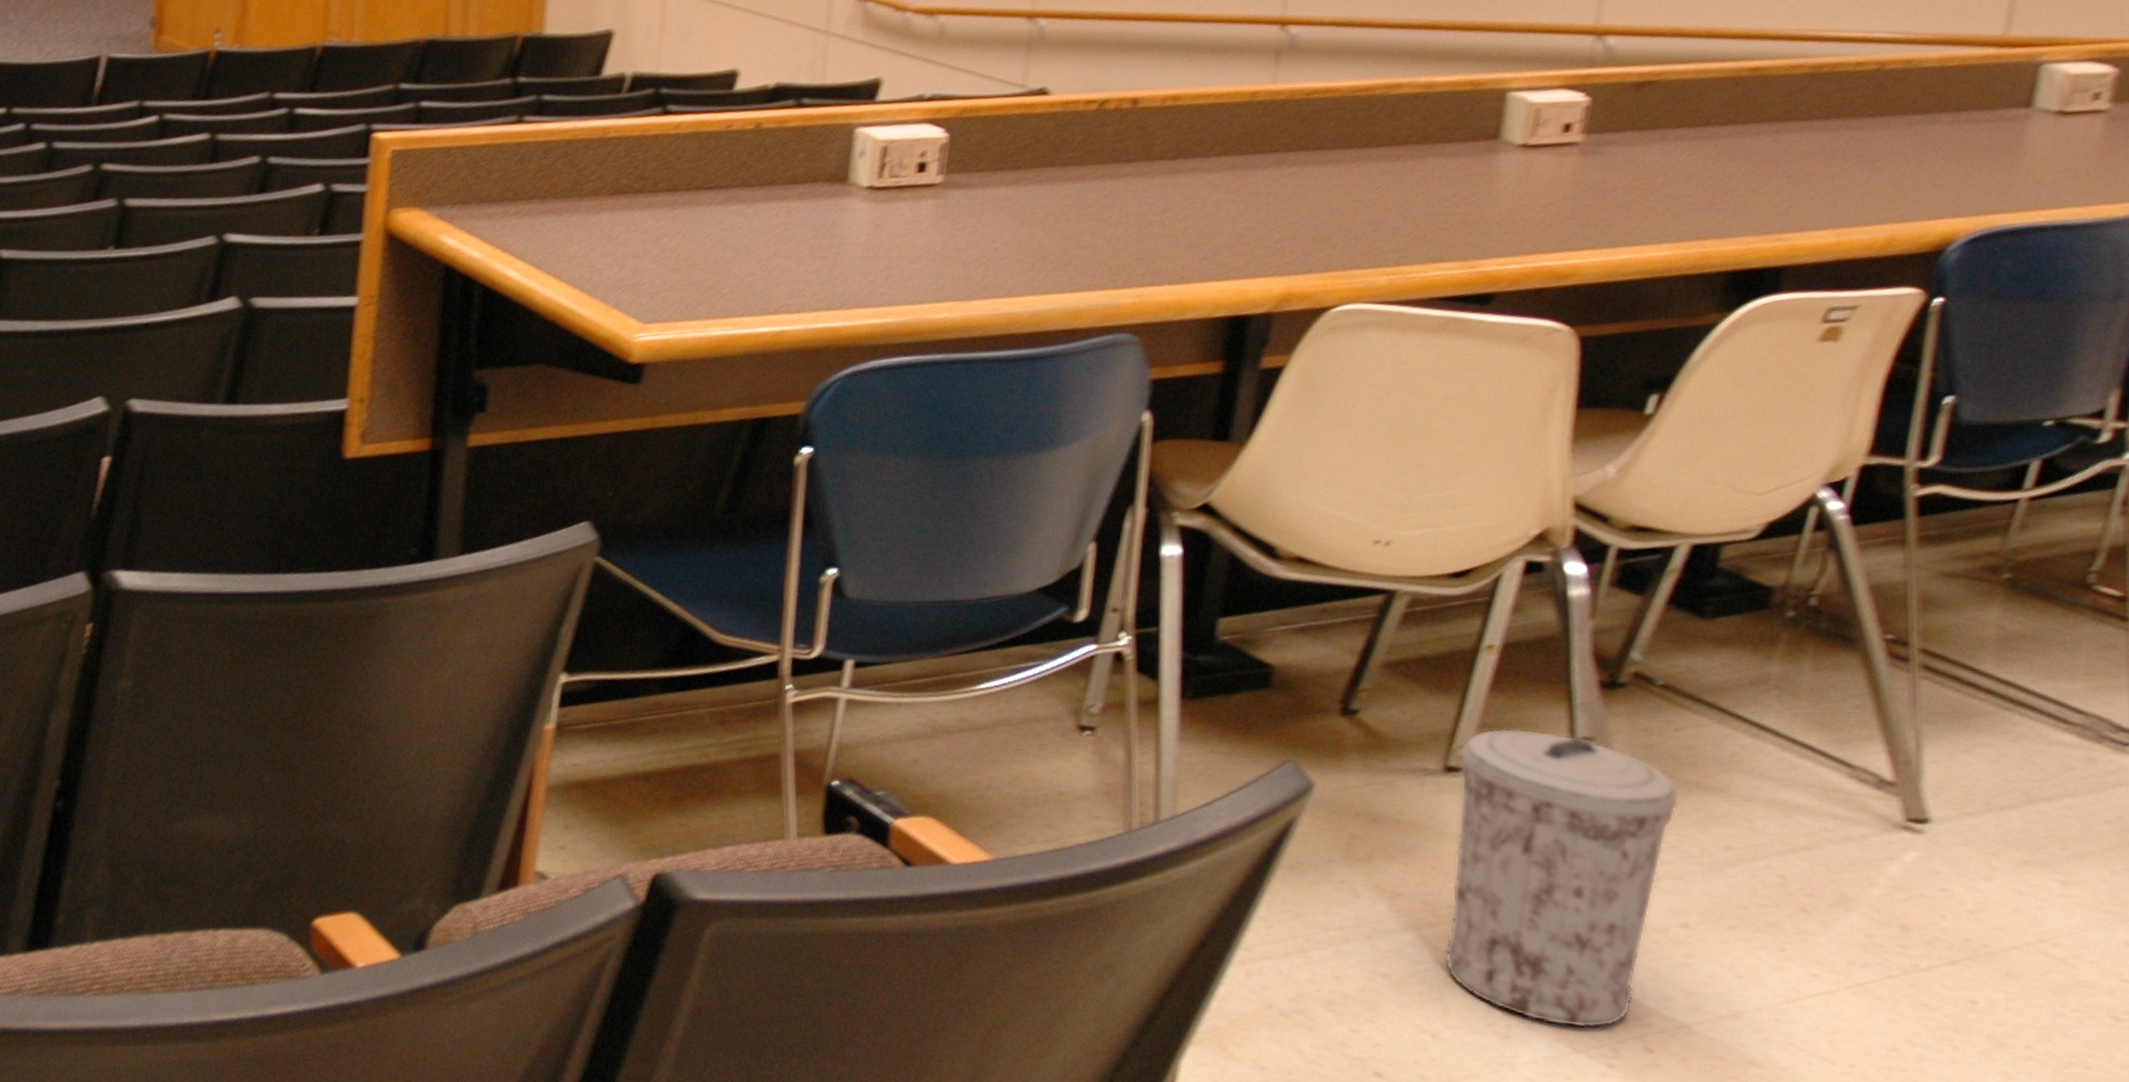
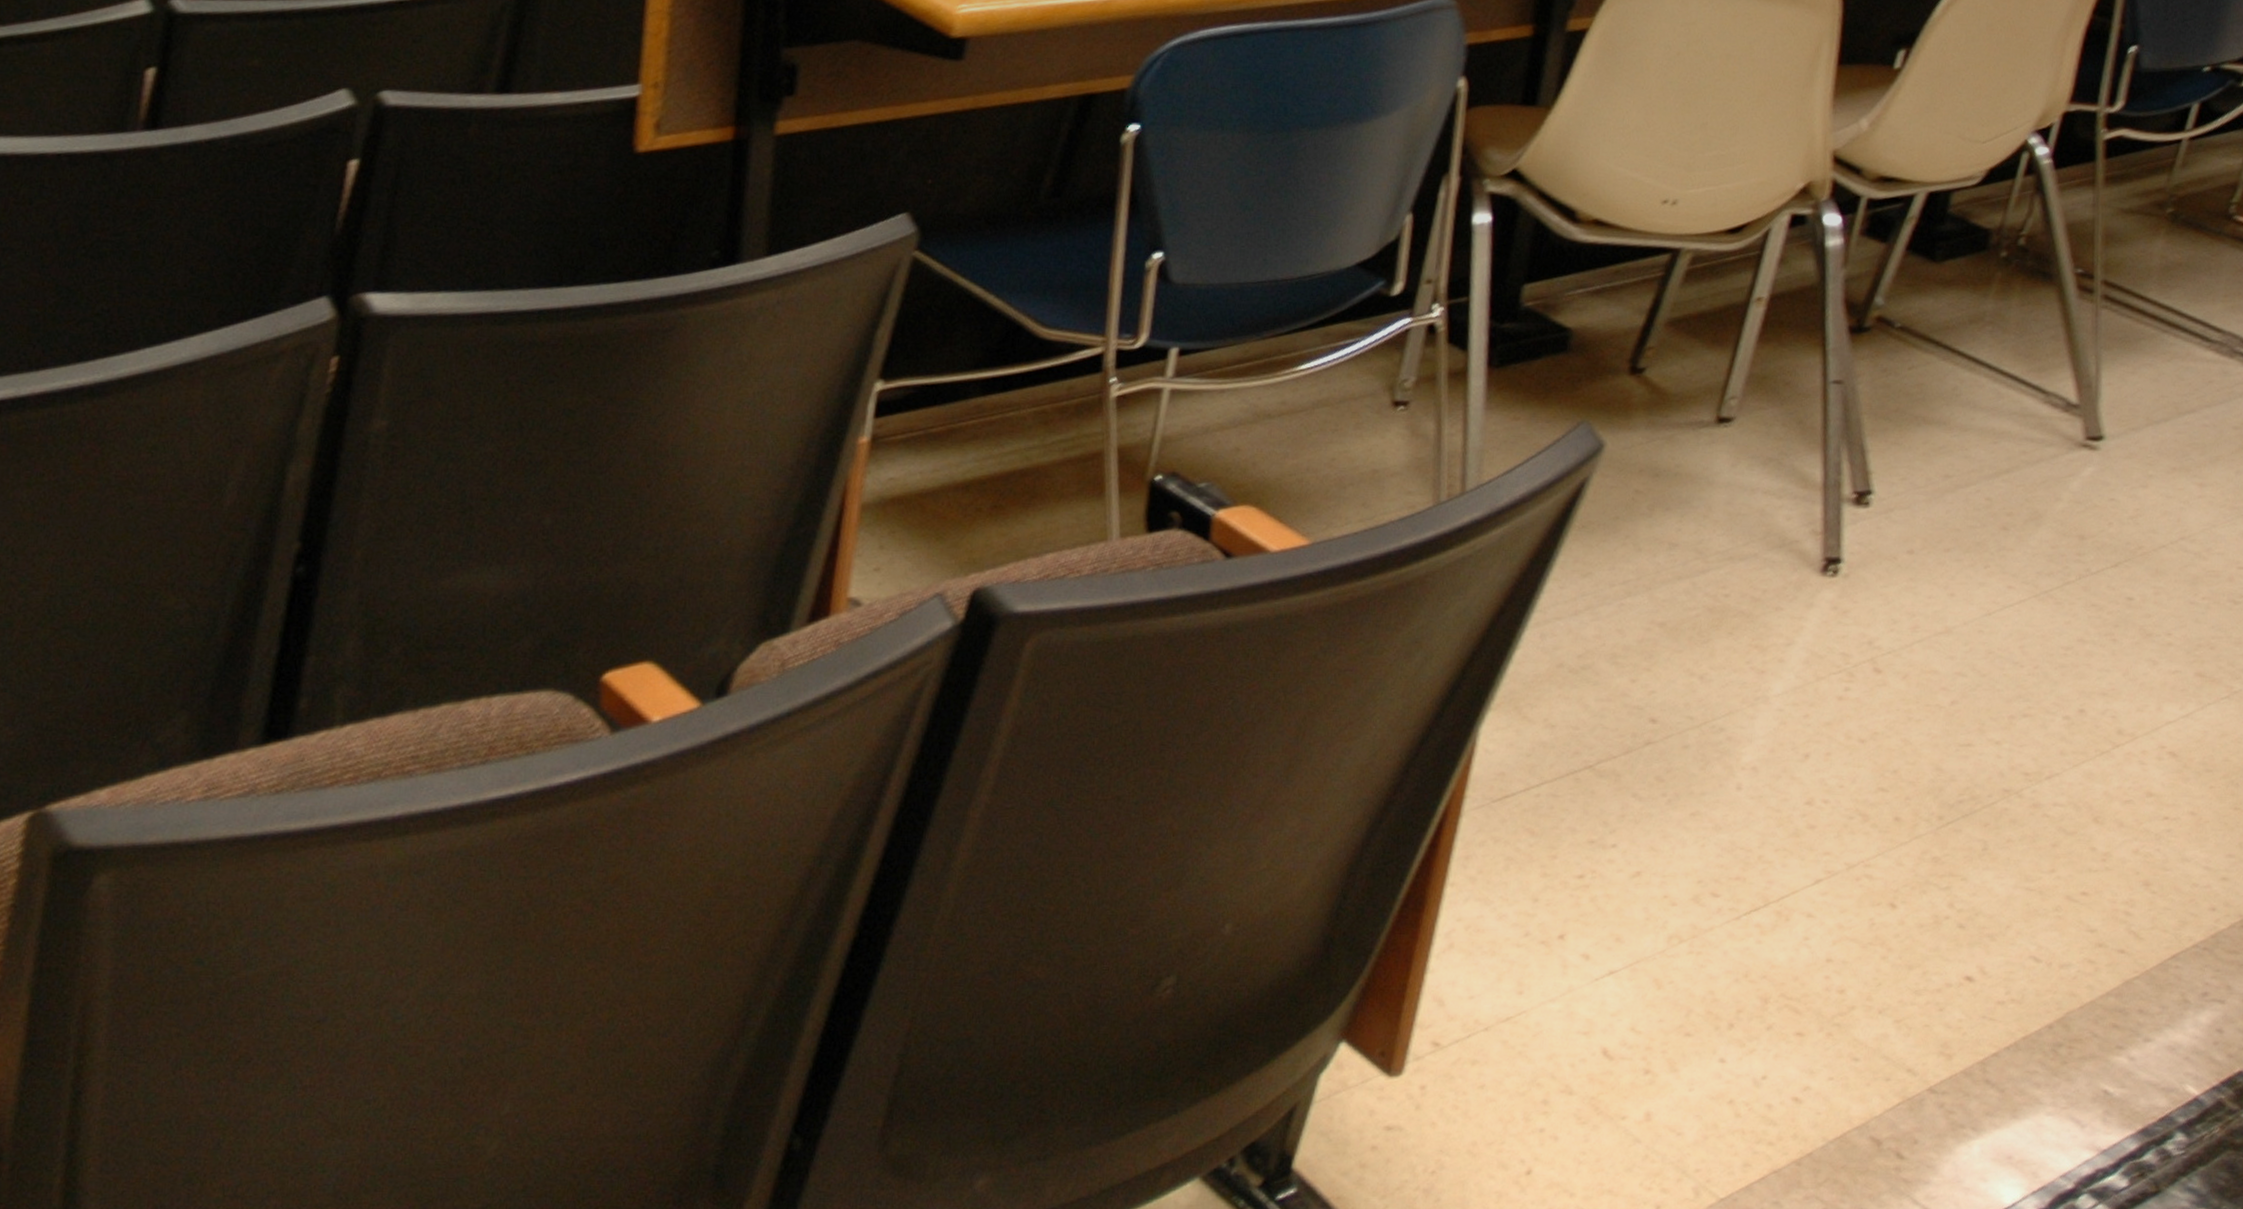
trash can: present [1444,728,1680,1029] -> none [1712,376,1911,657]

